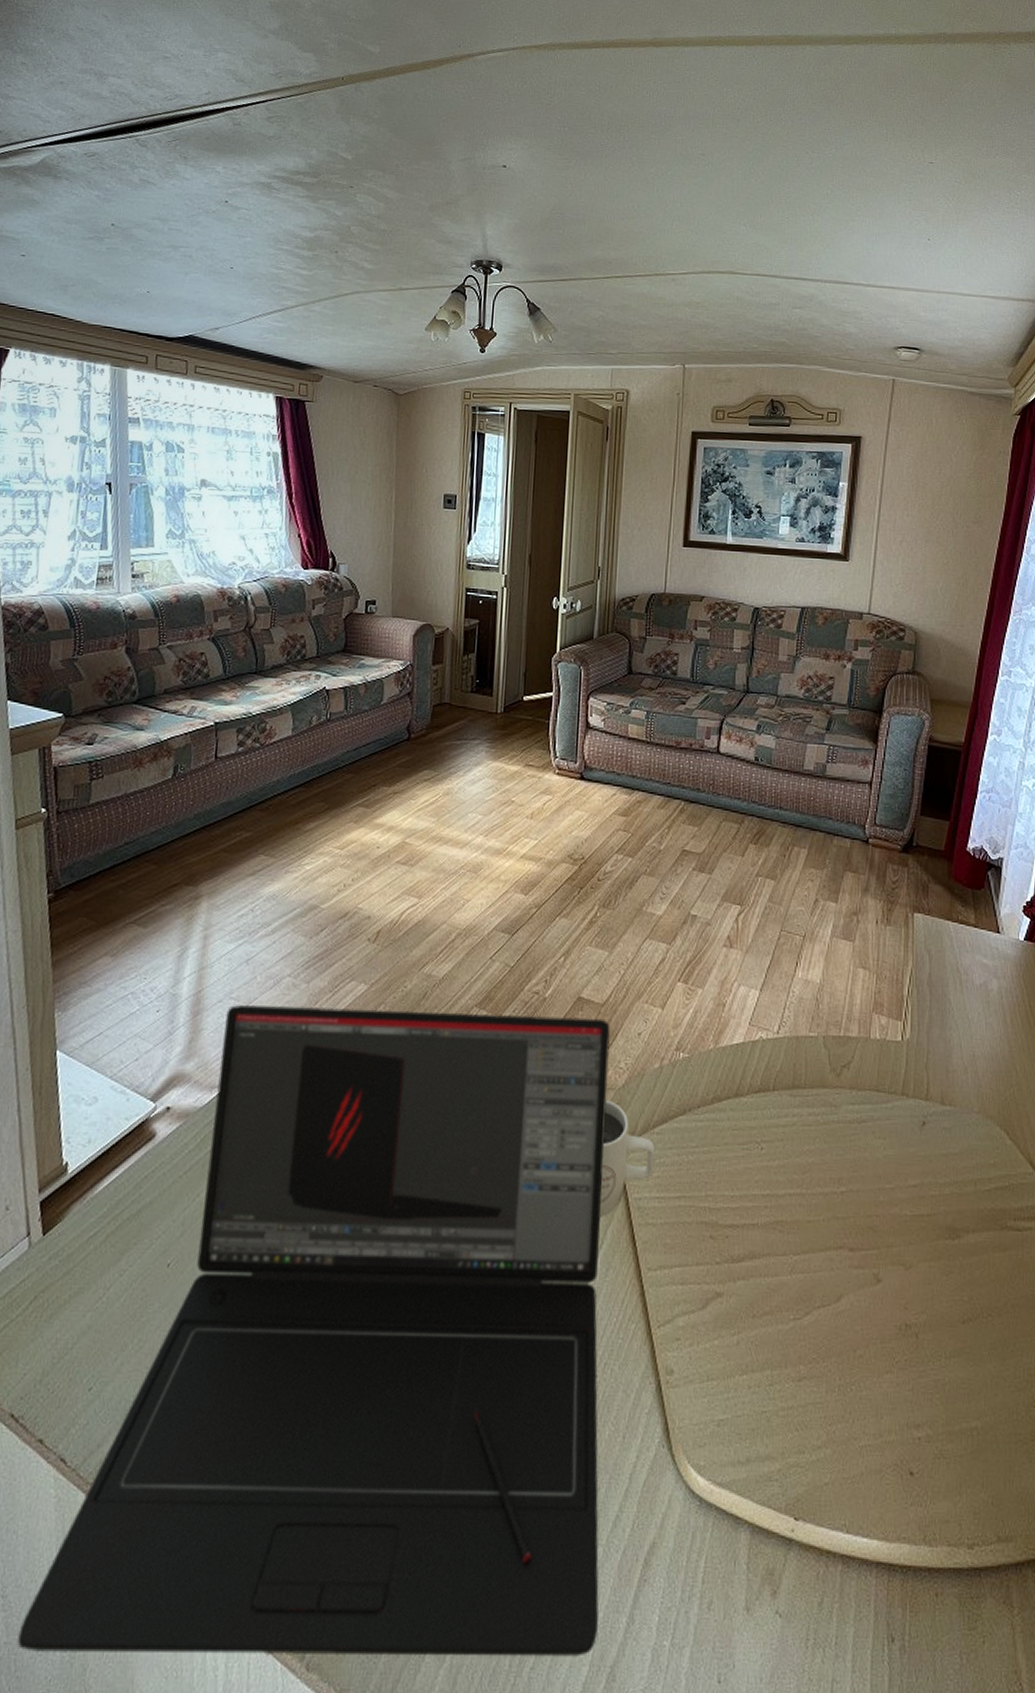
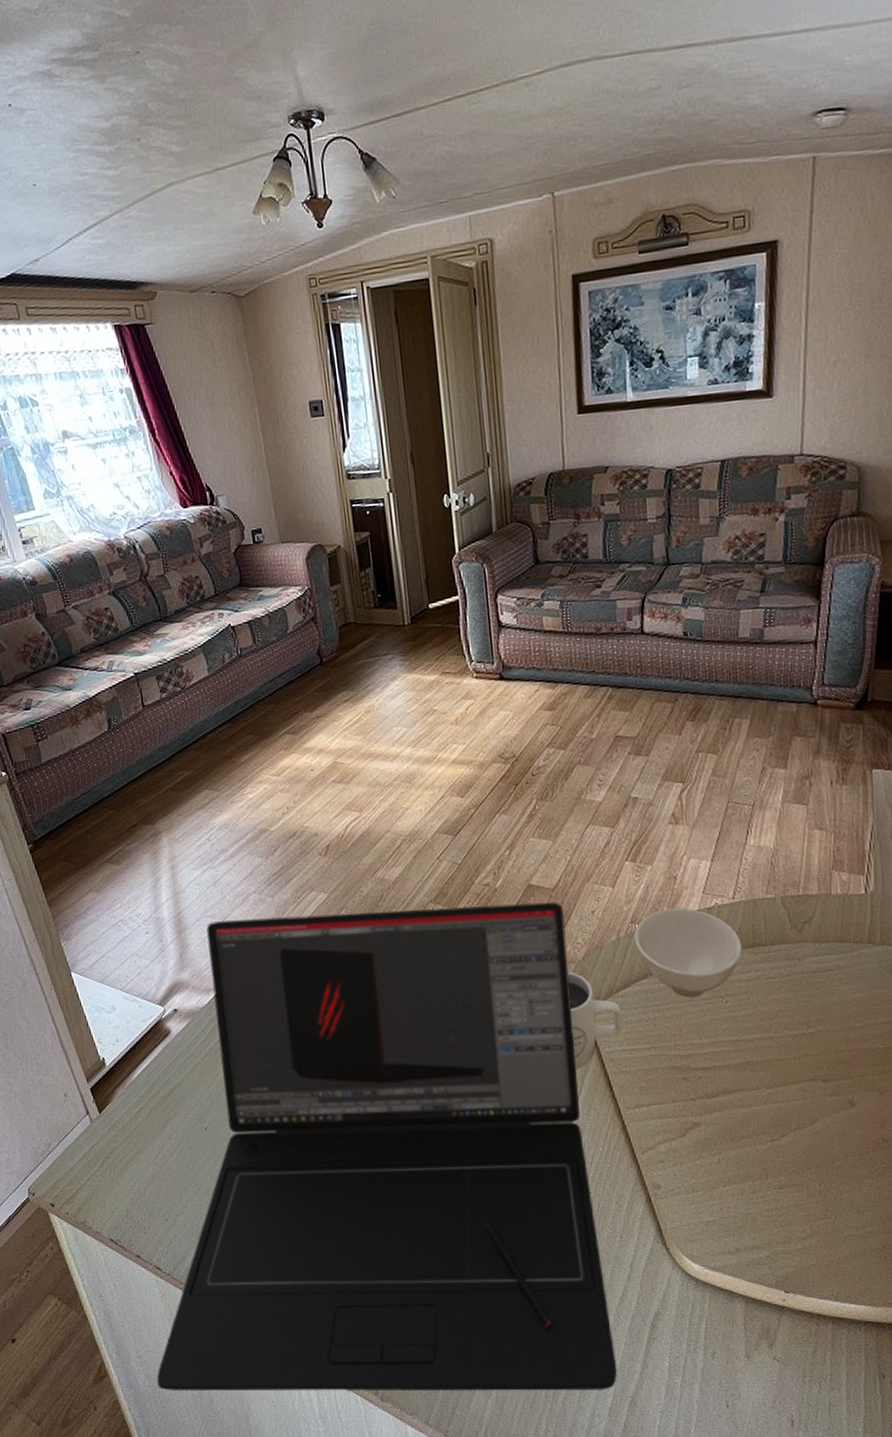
bowl: none [677,1038,782,1141] -> present [634,908,742,997]

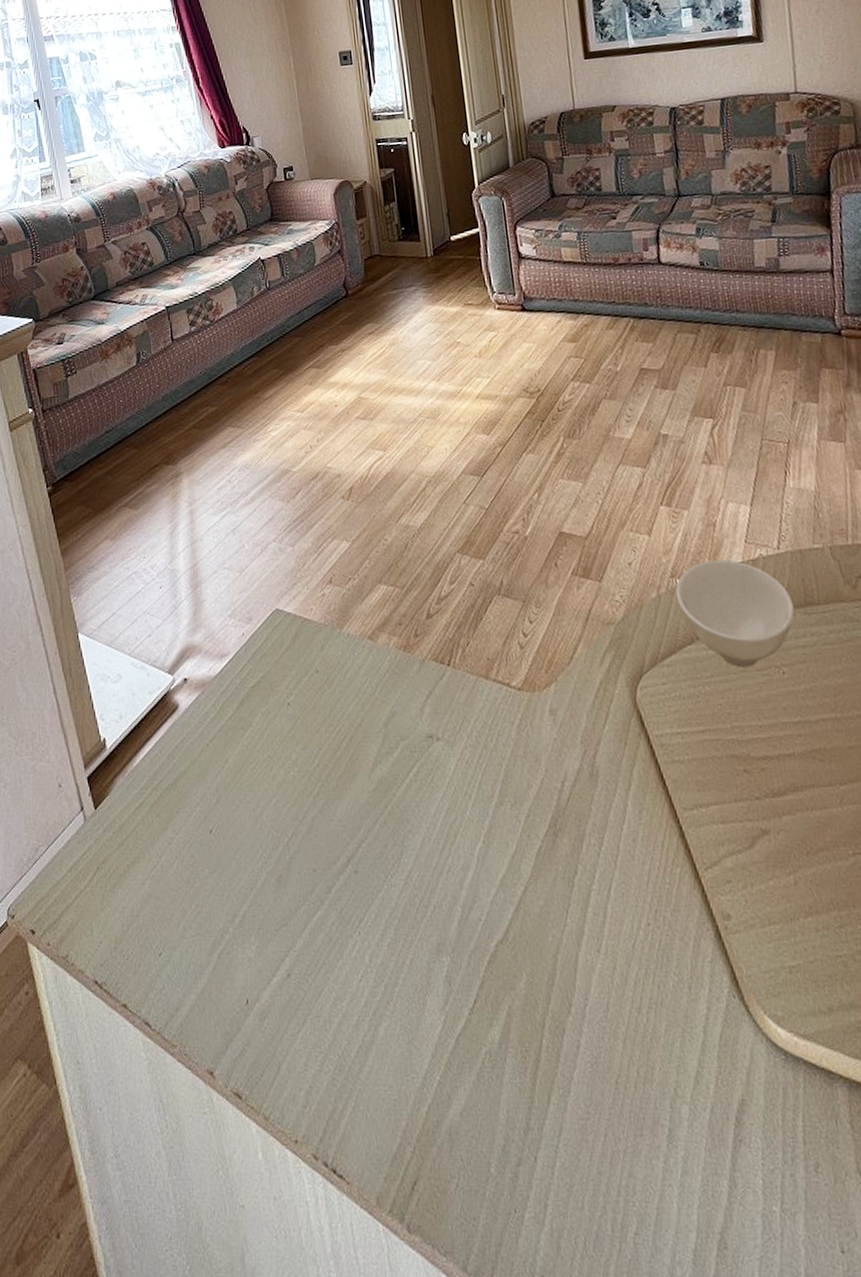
laptop: present [156,901,617,1391] -> none [135,552,700,1222]
mug: present [567,971,623,1069] -> none [606,635,672,757]

